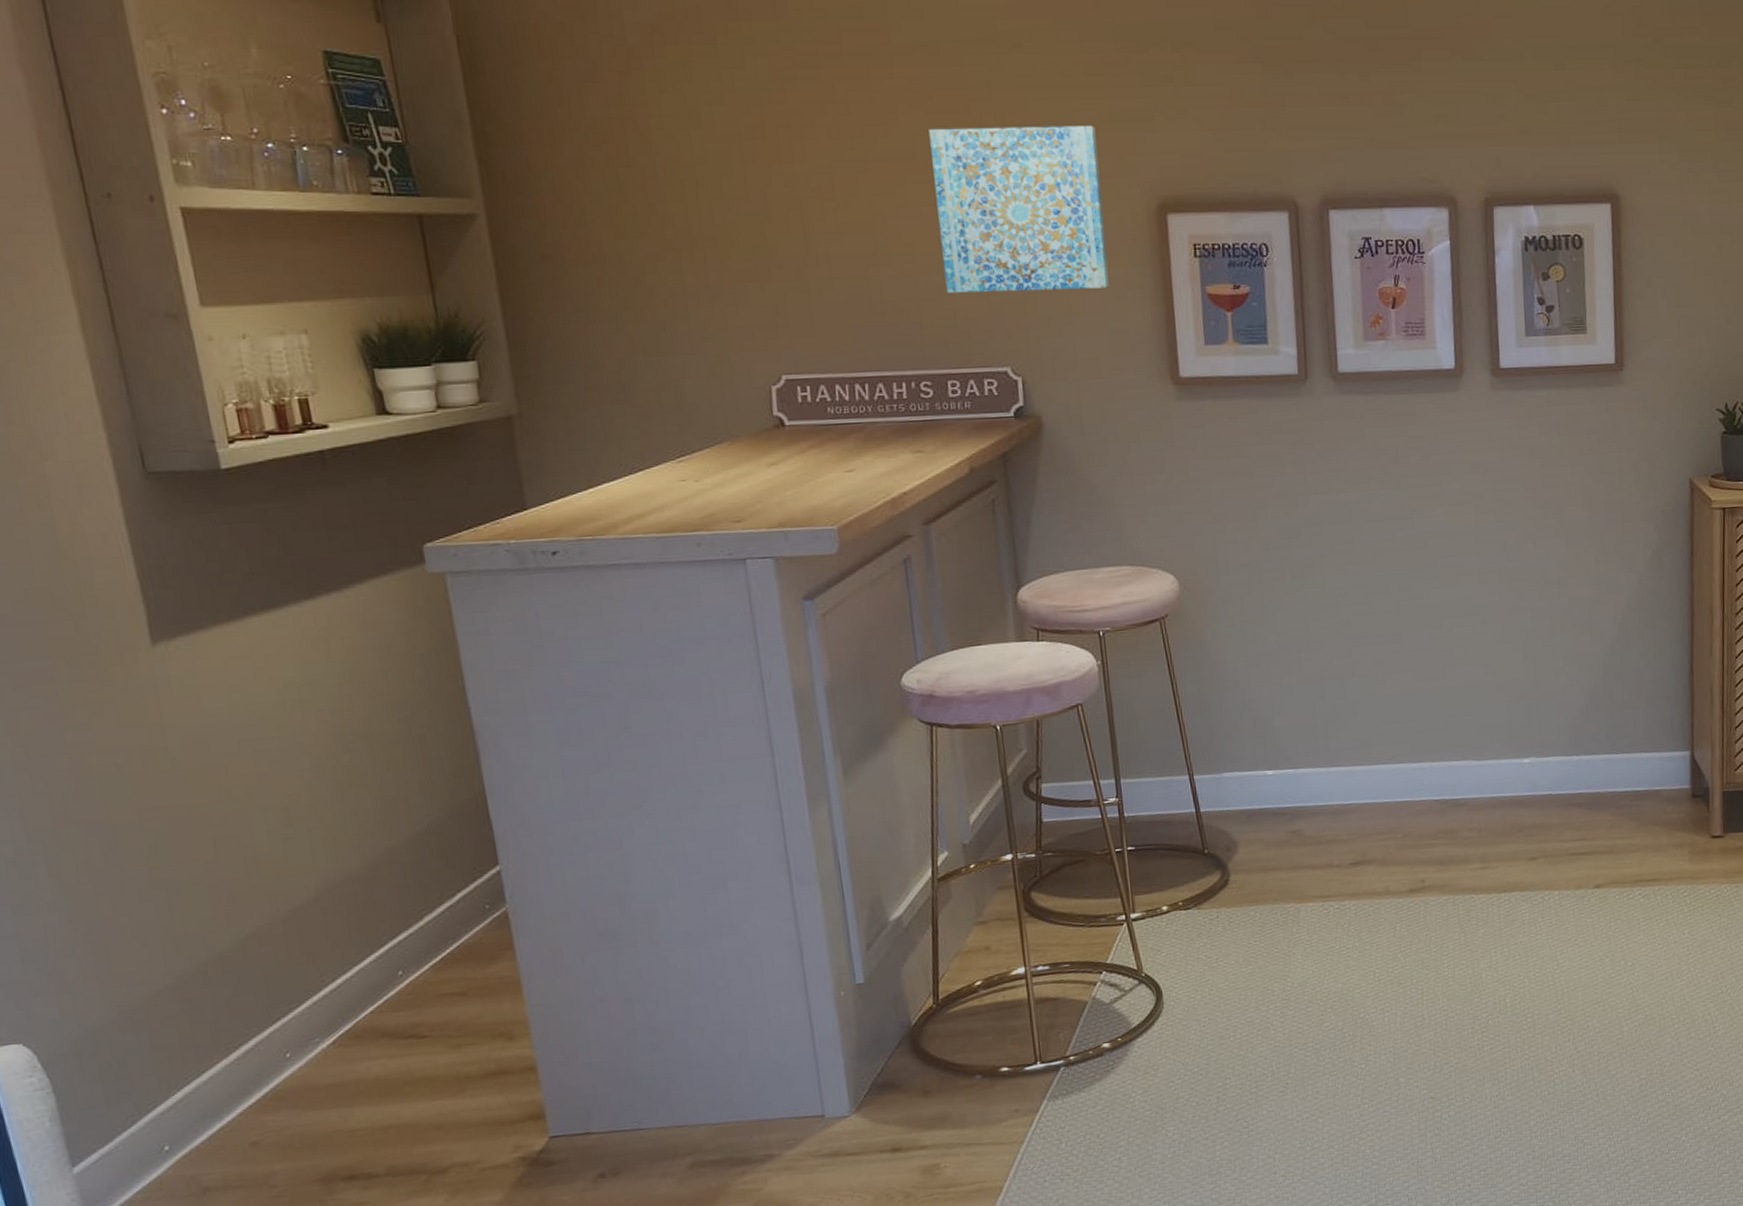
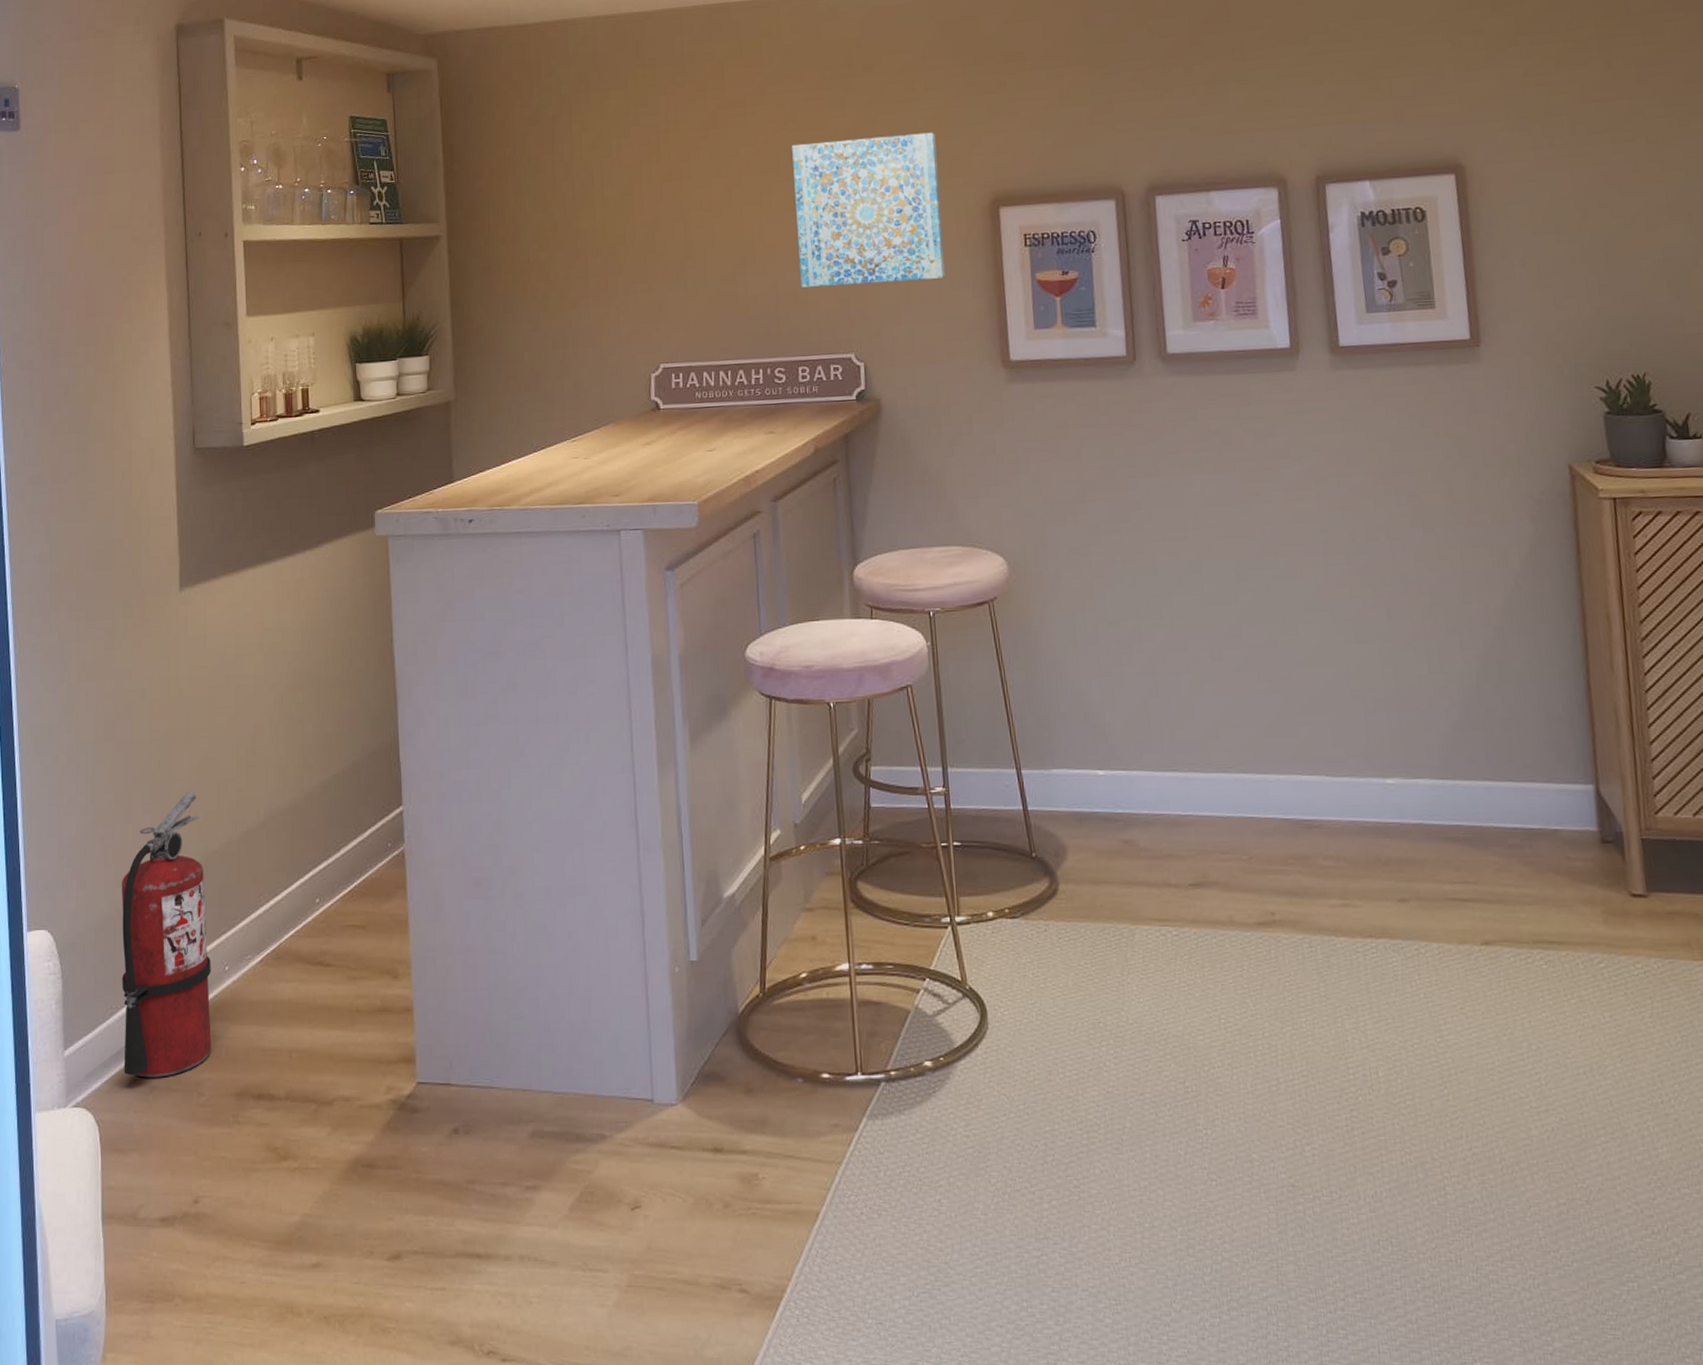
fire extinguisher: none [122,872,281,1181] -> present [121,791,212,1078]

